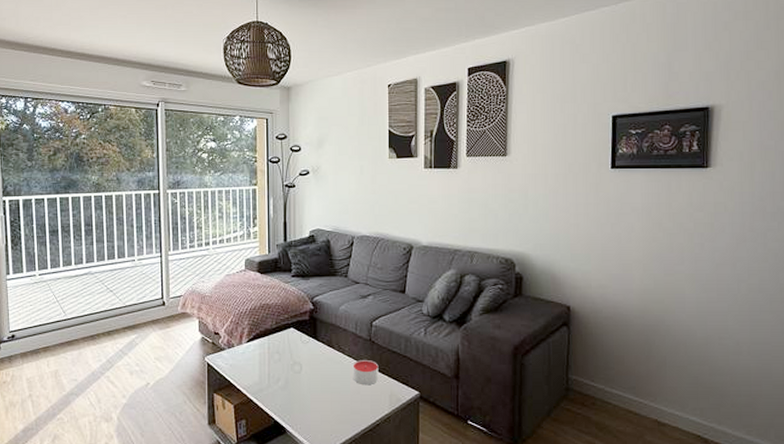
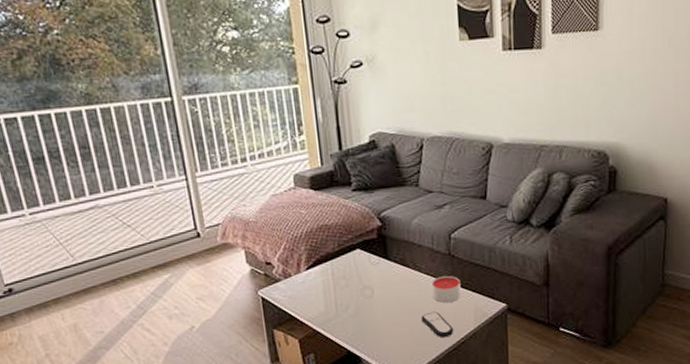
remote control: none [342,392,370,418] -> present [421,311,454,338]

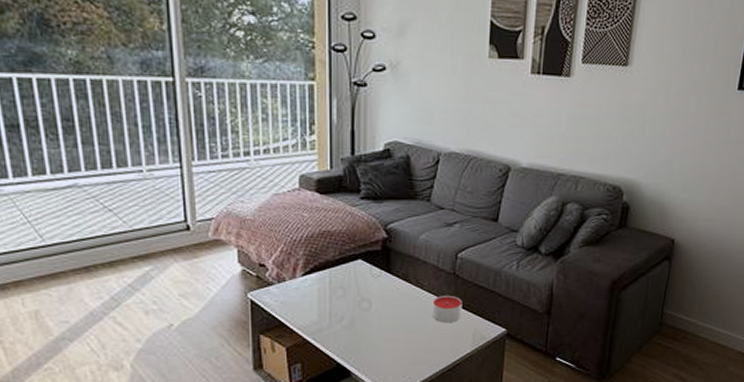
remote control: present [421,311,454,338] -> none [418,330,451,358]

